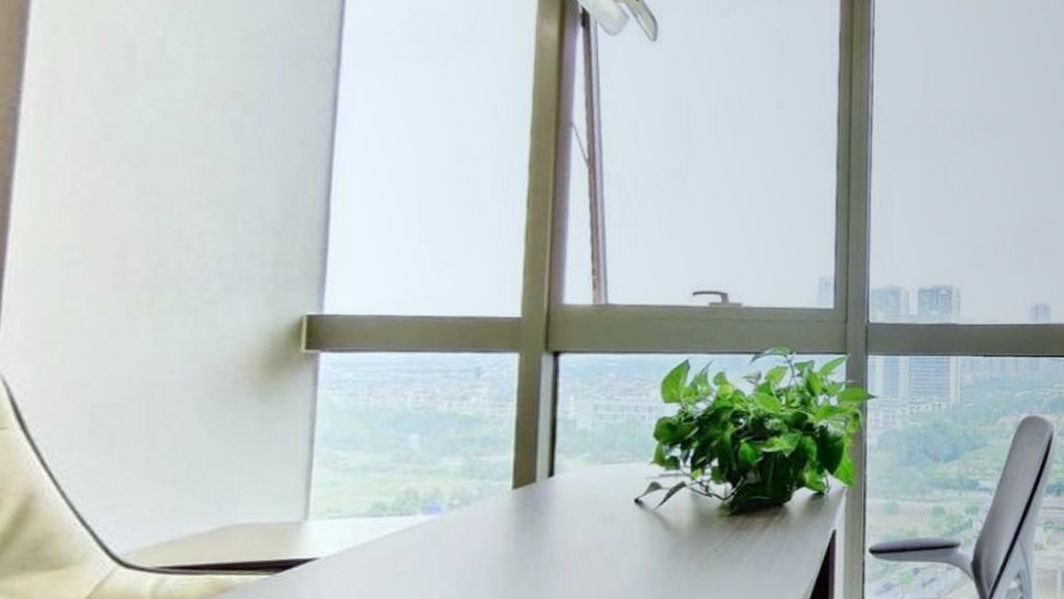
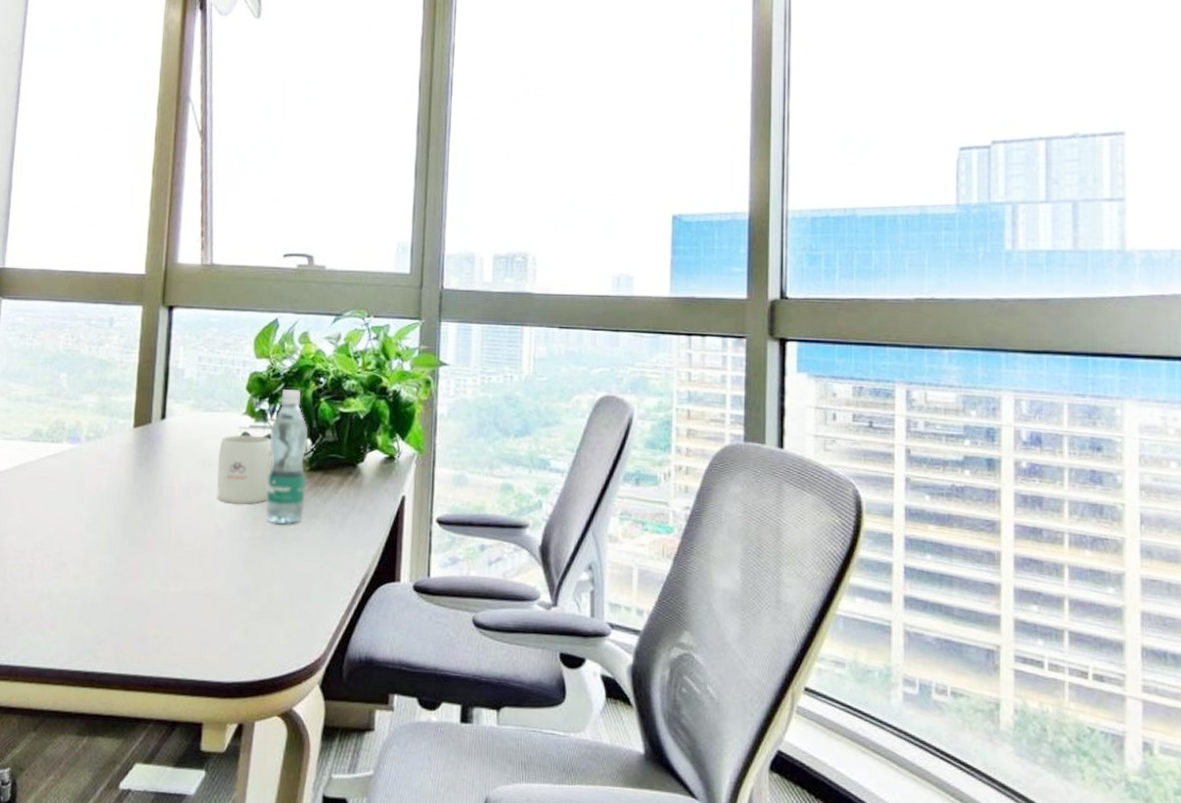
mug: none [621,484,687,561] -> present [216,435,273,505]
bottle: none [681,432,728,575] -> present [266,389,308,525]

